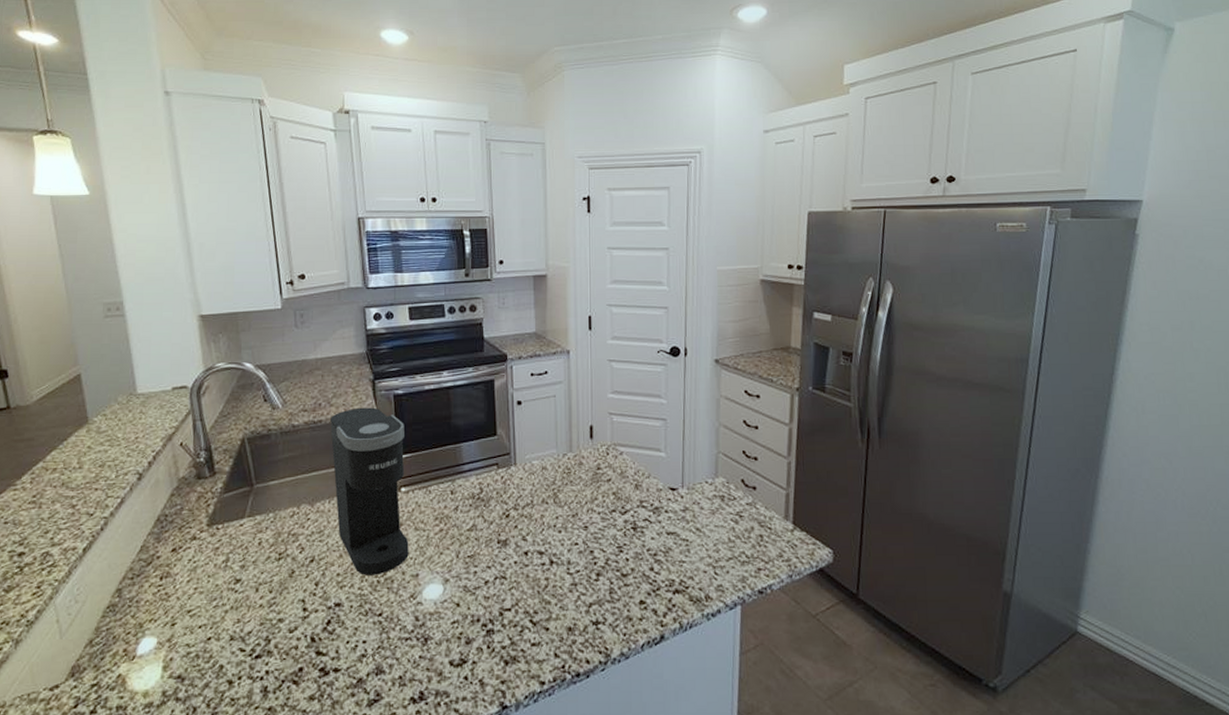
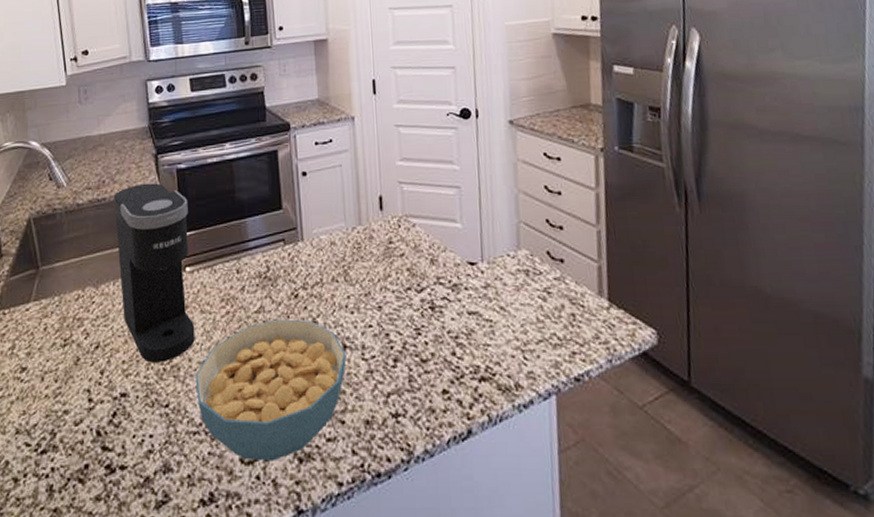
cereal bowl: none [408,537,553,664] -> present [195,319,346,462]

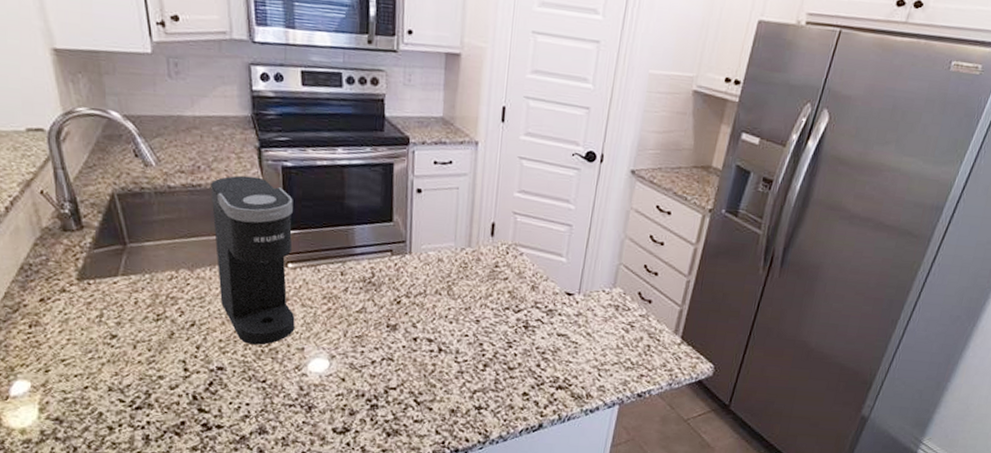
cereal bowl: present [195,319,346,462] -> none [293,320,441,433]

